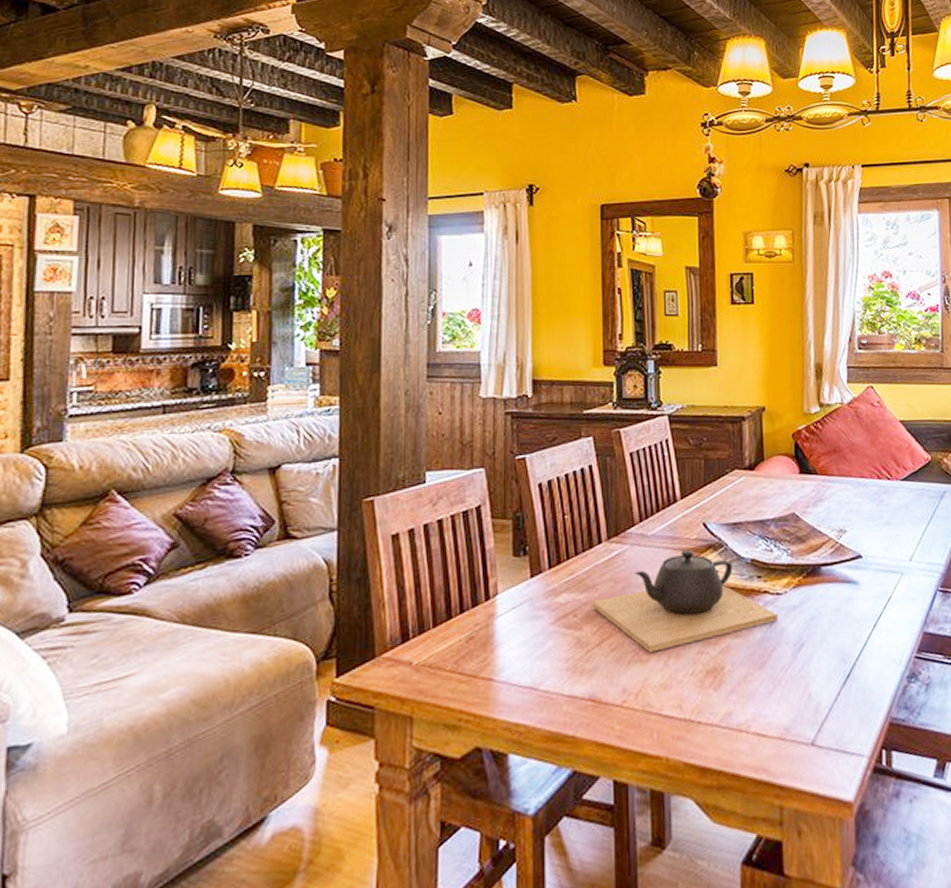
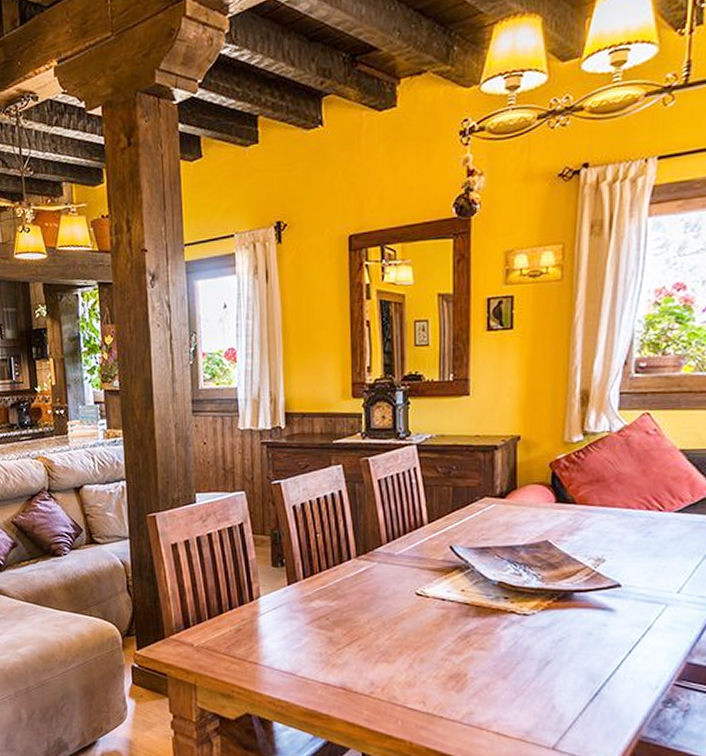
teapot: present [592,549,779,652] -> none [342,569,525,655]

